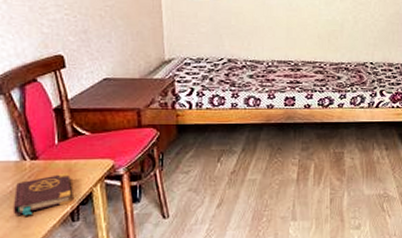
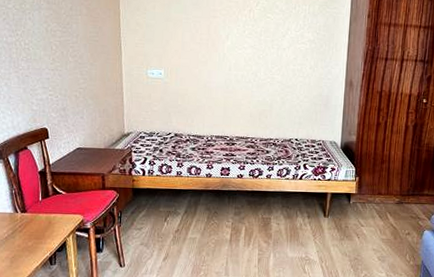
book: present [13,173,72,216] -> none [7,224,51,258]

